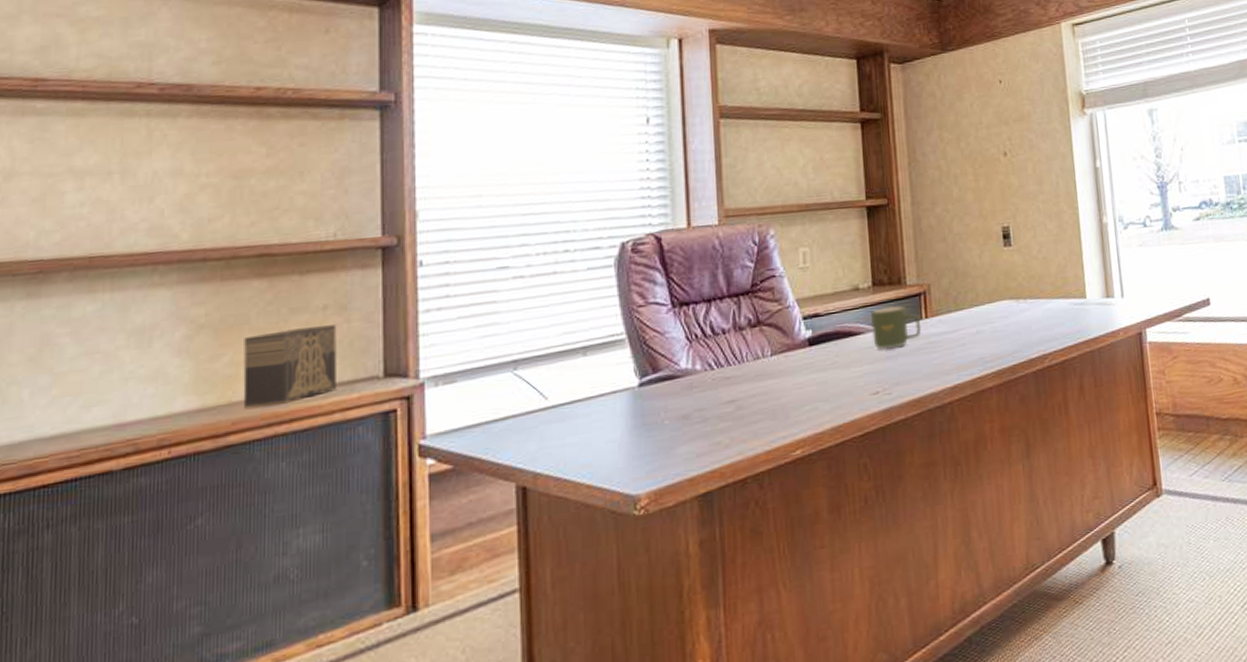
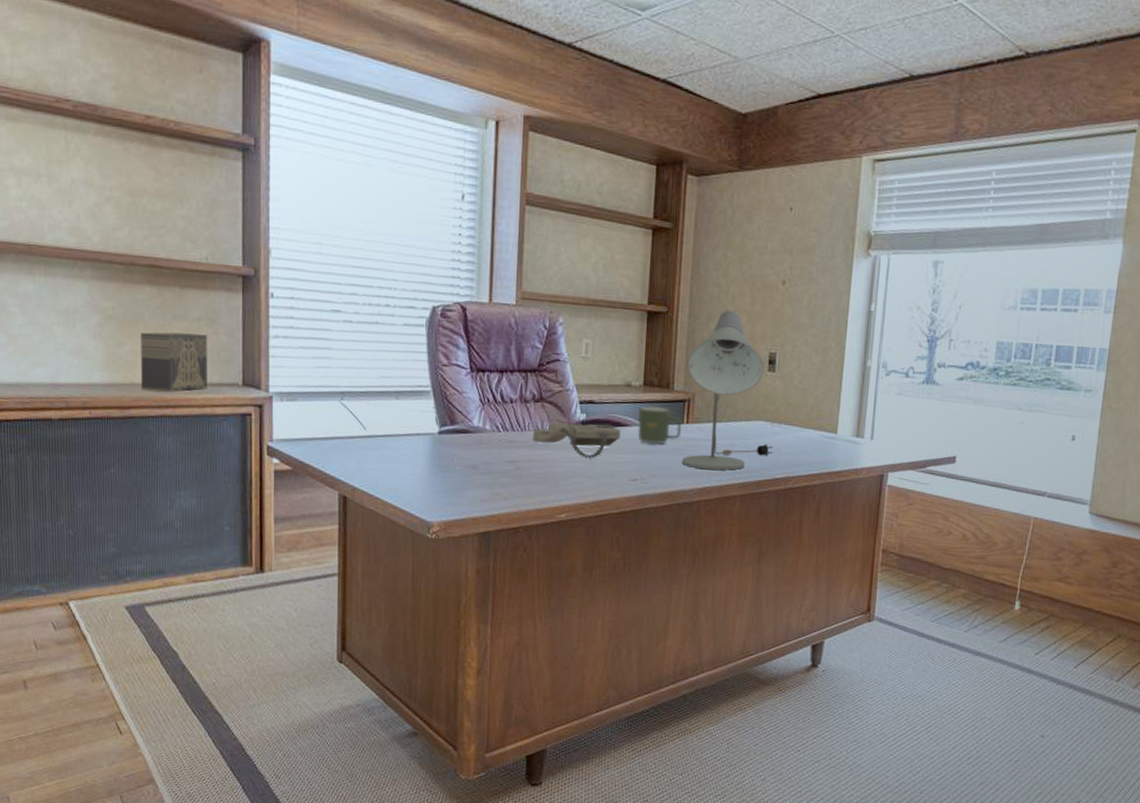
telephone: none [752,336,854,381] -> present [532,422,621,459]
desk lamp: none [917,190,1023,366] -> present [681,310,773,470]

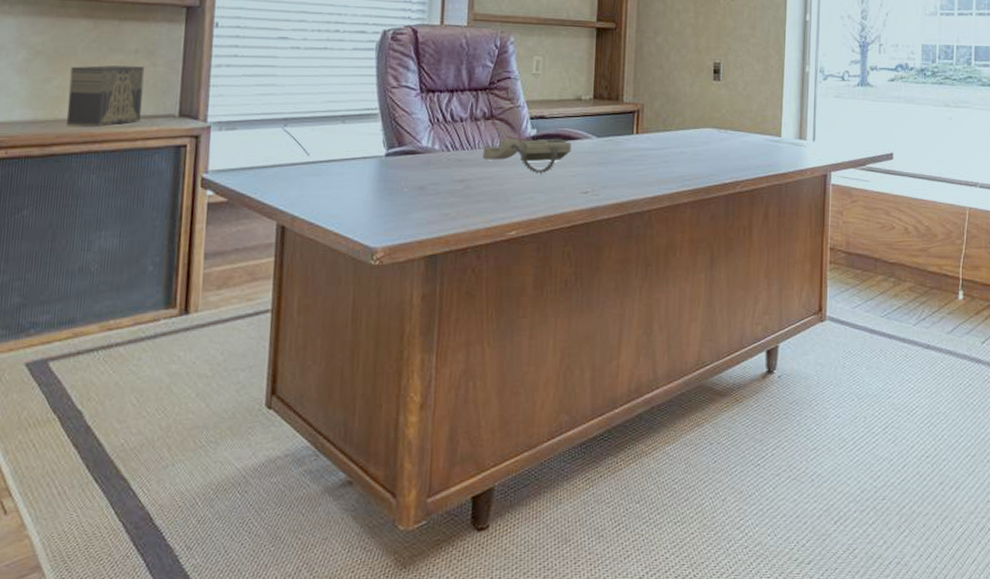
mug: present [638,406,682,446] -> none [588,118,632,157]
desk lamp: present [681,310,773,470] -> none [632,24,720,179]

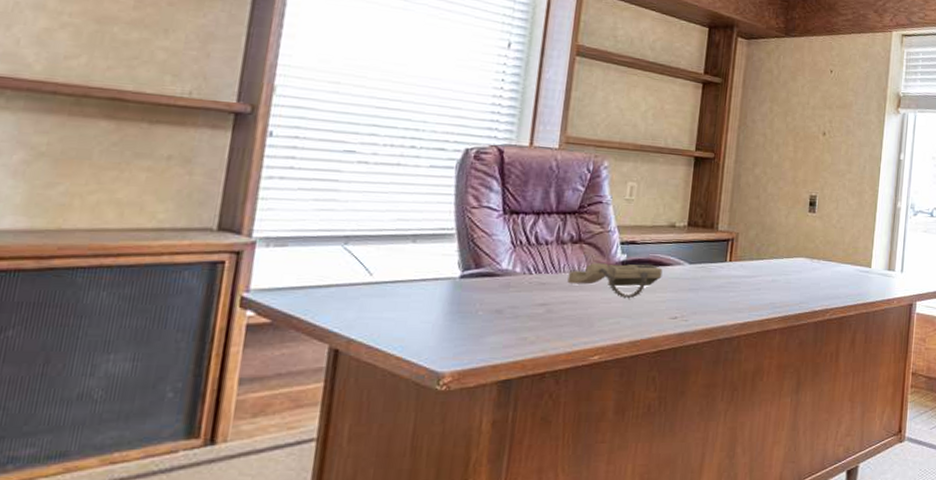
decorative box: present [66,65,145,127] -> none [73,171,179,239]

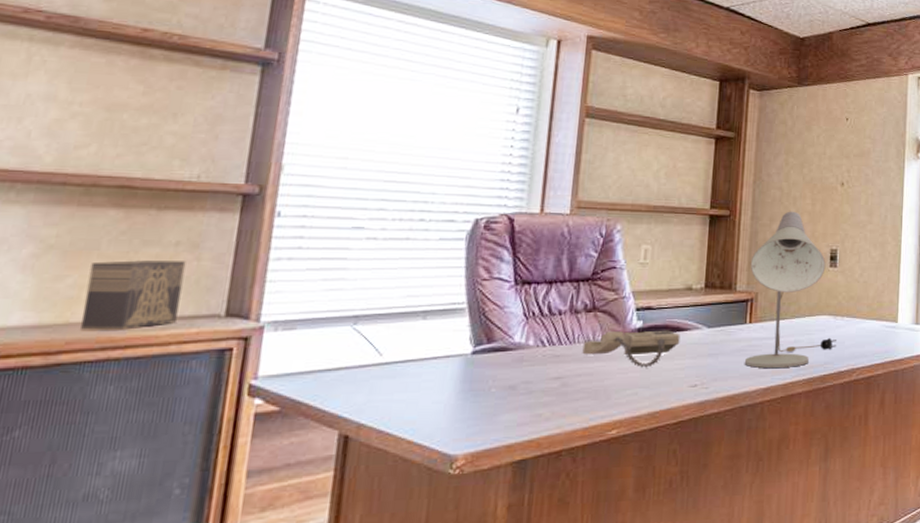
decorative box: none [73,171,179,239] -> present [81,260,187,330]
desk lamp: none [723,157,812,305] -> present [744,211,836,369]

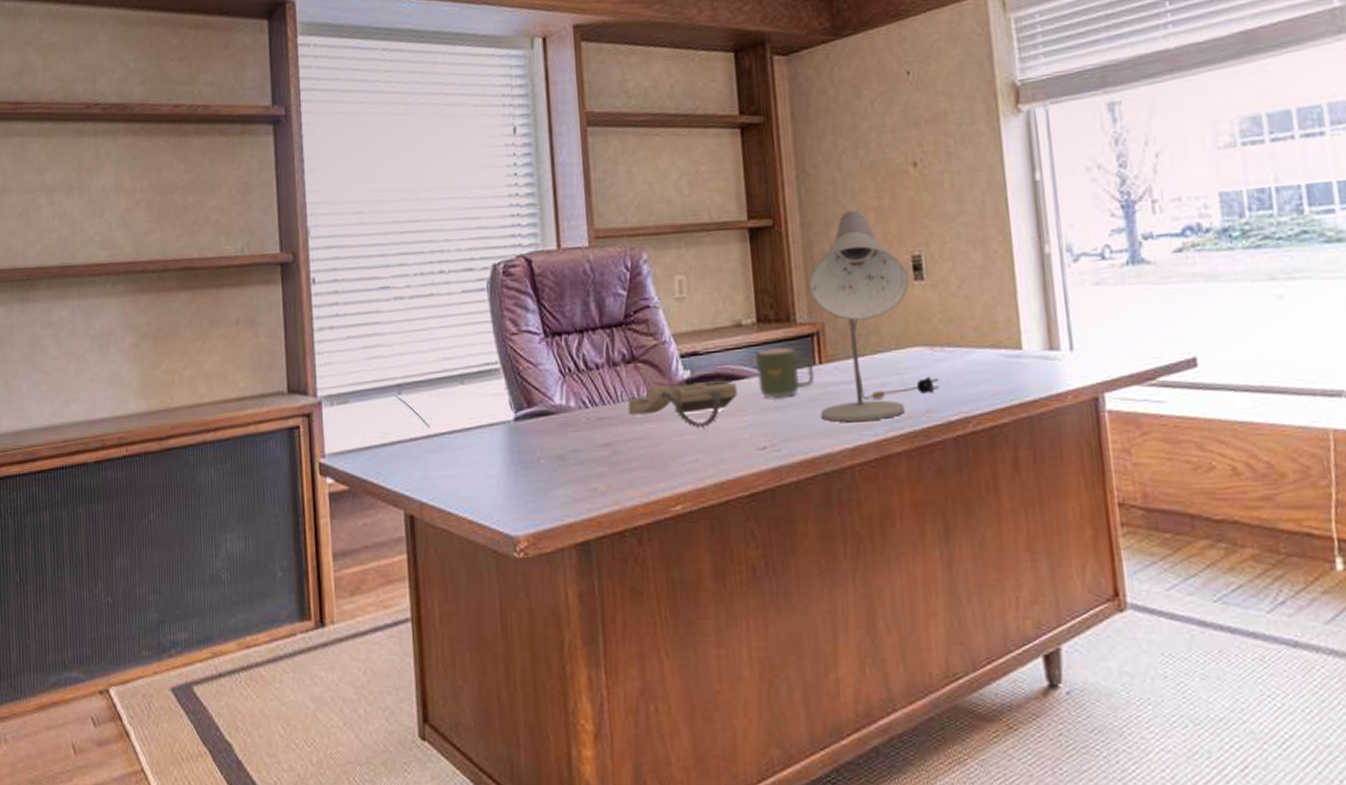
decorative box: present [81,260,187,330] -> none [176,339,250,415]
mug: none [698,307,745,348] -> present [756,346,815,400]

